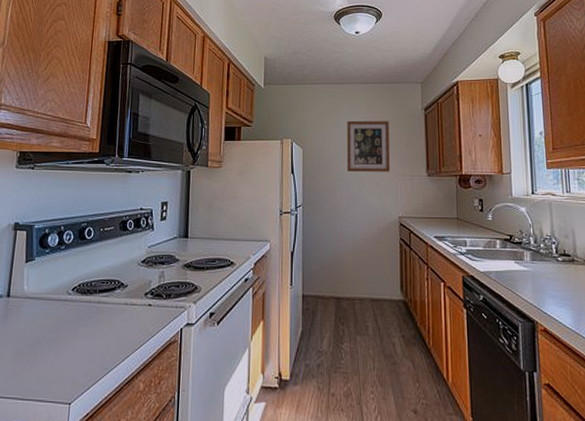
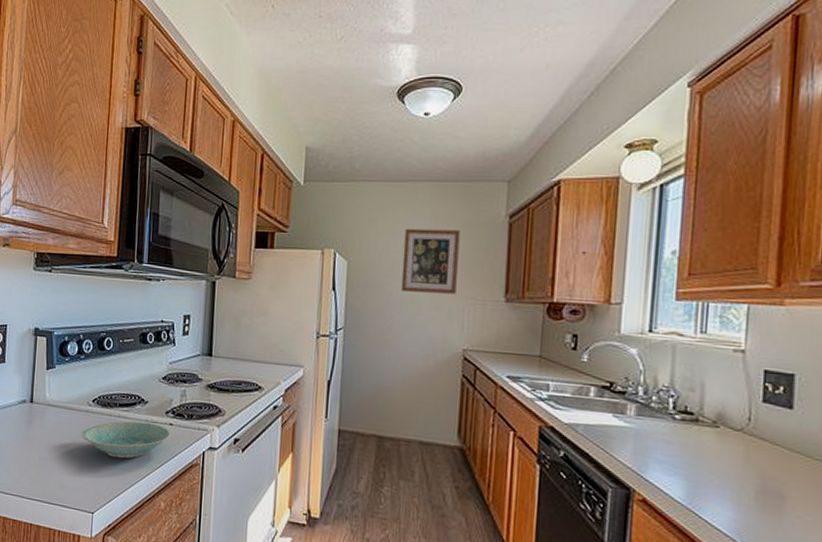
bowl: none [60,305,150,344] -> present [81,421,171,459]

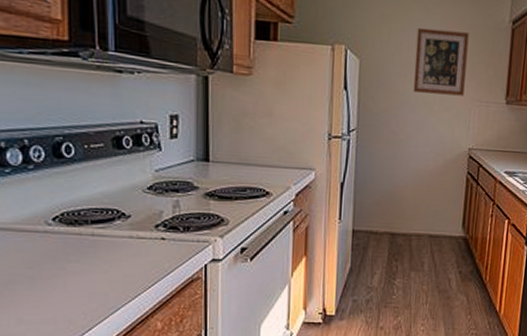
bowl: present [81,421,171,459] -> none [41,238,163,282]

